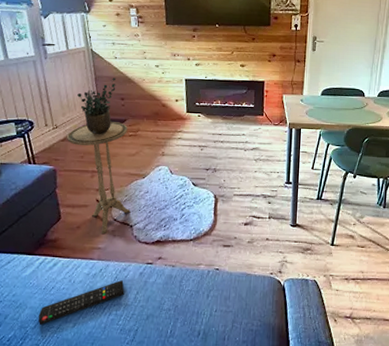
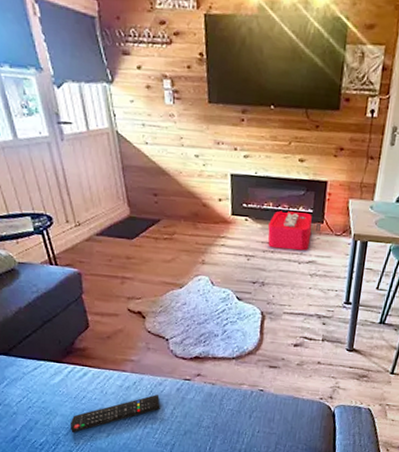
side table: present [67,122,131,235] -> none [92,221,166,347]
potted plant: present [77,78,117,135] -> none [102,168,148,237]
storage bin: none [217,107,262,140] -> present [268,210,322,251]

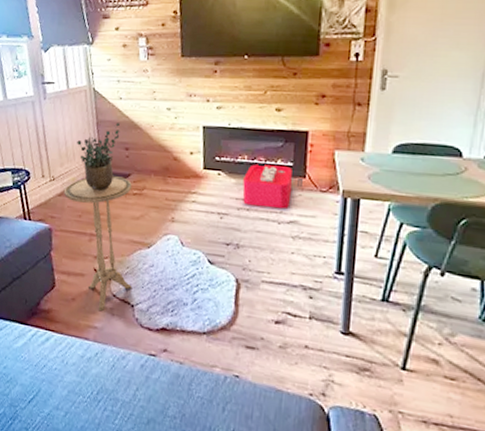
remote control: present [70,395,160,433] -> none [28,370,122,407]
side table: none [92,221,166,347] -> present [64,176,132,312]
potted plant: none [102,168,148,237] -> present [77,123,121,192]

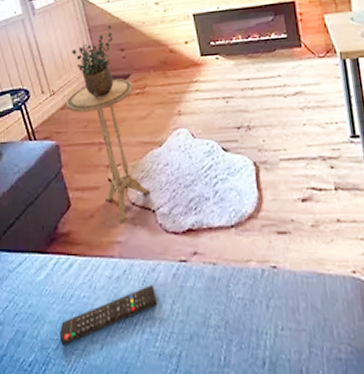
remote control: none [28,370,122,407] -> present [59,285,157,345]
storage bin: present [242,164,304,210] -> none [241,39,301,85]

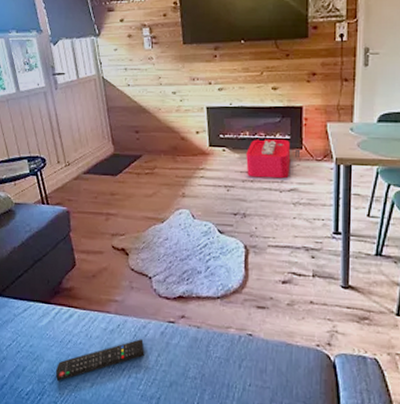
side table: present [66,78,150,224] -> none [80,158,149,286]
potted plant: present [72,25,114,98] -> none [89,108,130,173]
storage bin: none [241,39,301,85] -> present [246,139,301,179]

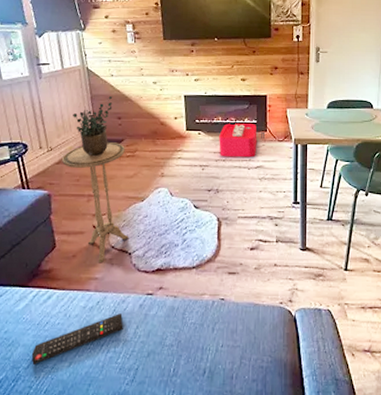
side table: none [80,158,149,286] -> present [62,142,129,263]
potted plant: none [89,108,130,173] -> present [73,96,113,157]

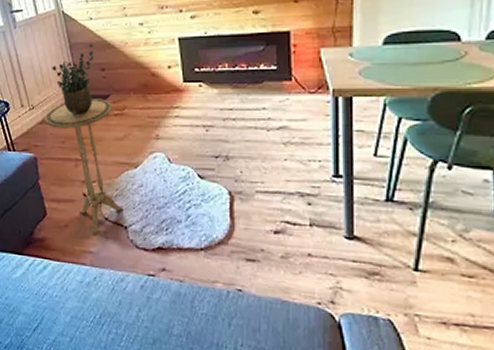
remote control: present [31,313,123,364] -> none [32,293,124,335]
storage bin: present [219,123,266,158] -> none [226,71,290,116]

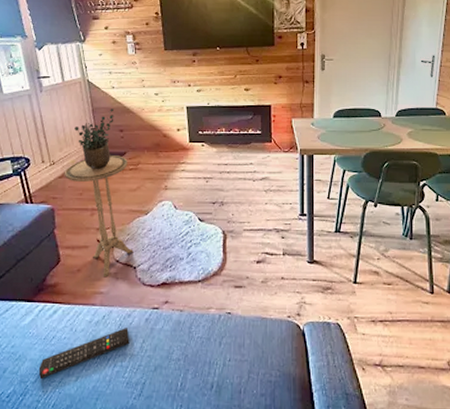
remote control: none [32,293,124,335] -> present [38,328,130,379]

